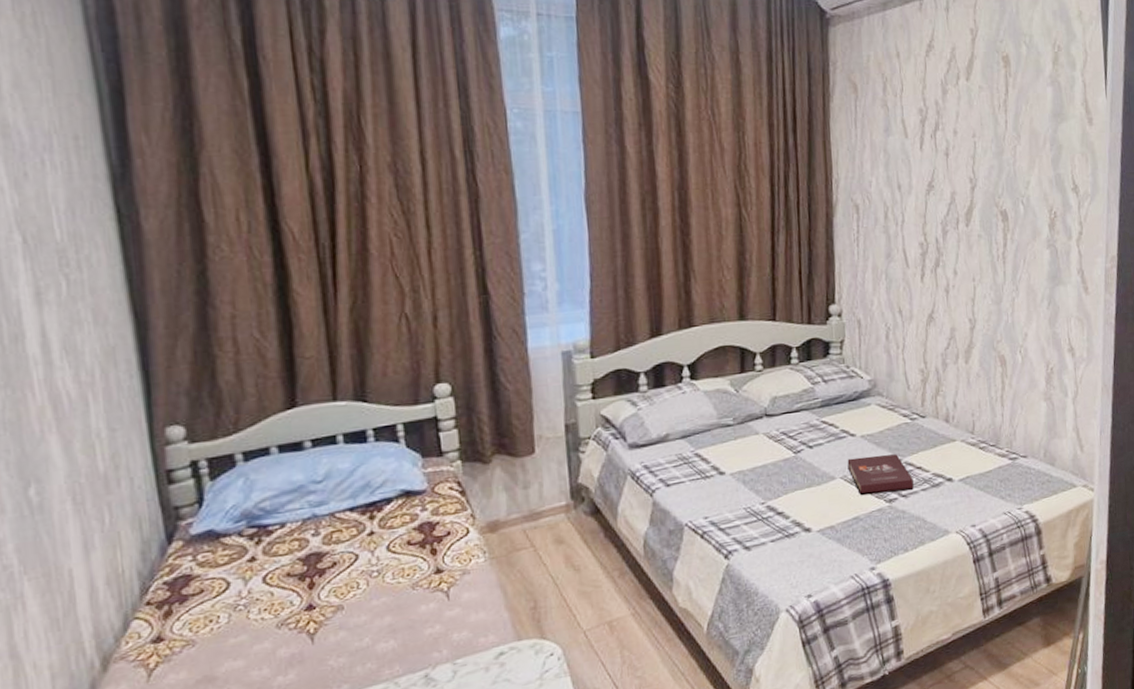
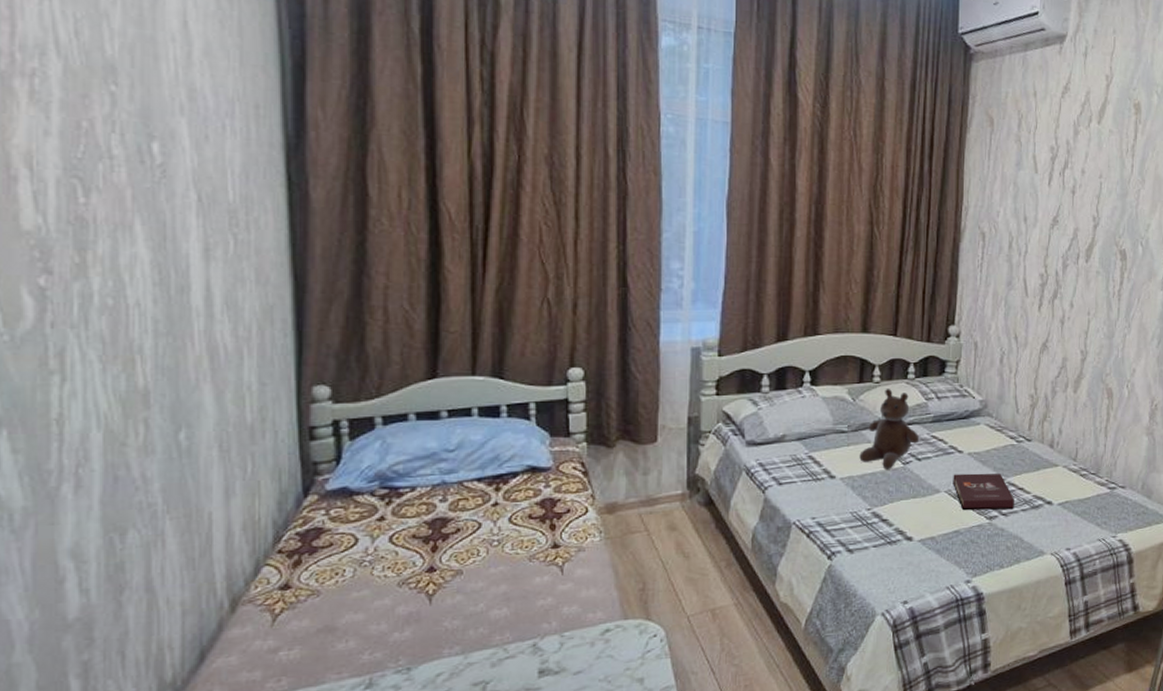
teddy bear: none [748,376,810,461] -> present [859,389,920,469]

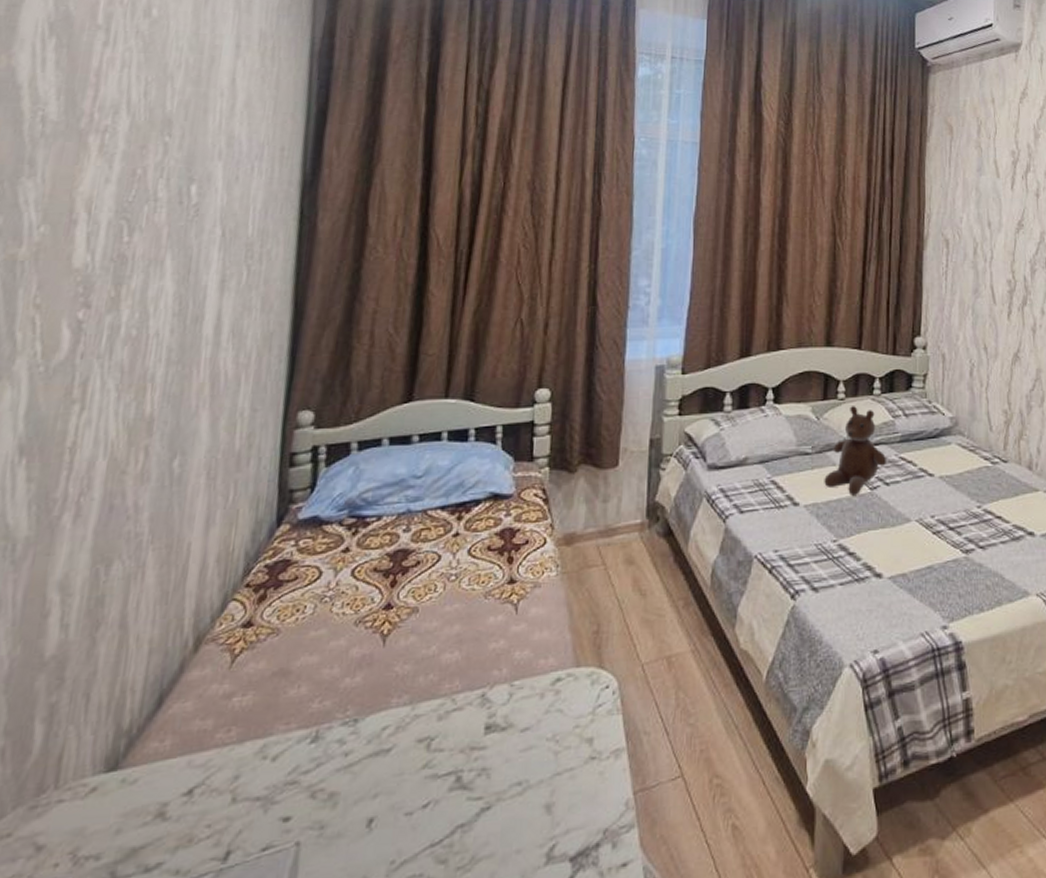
book: present [953,473,1014,511] -> none [924,499,992,543]

